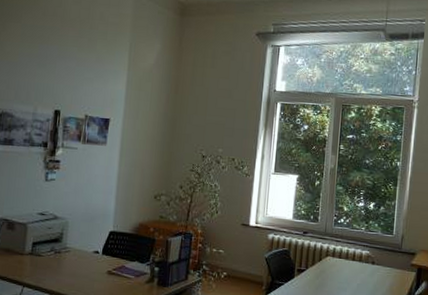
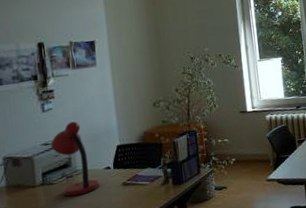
desk lamp: none [47,197,85,274] -> present [51,121,100,197]

